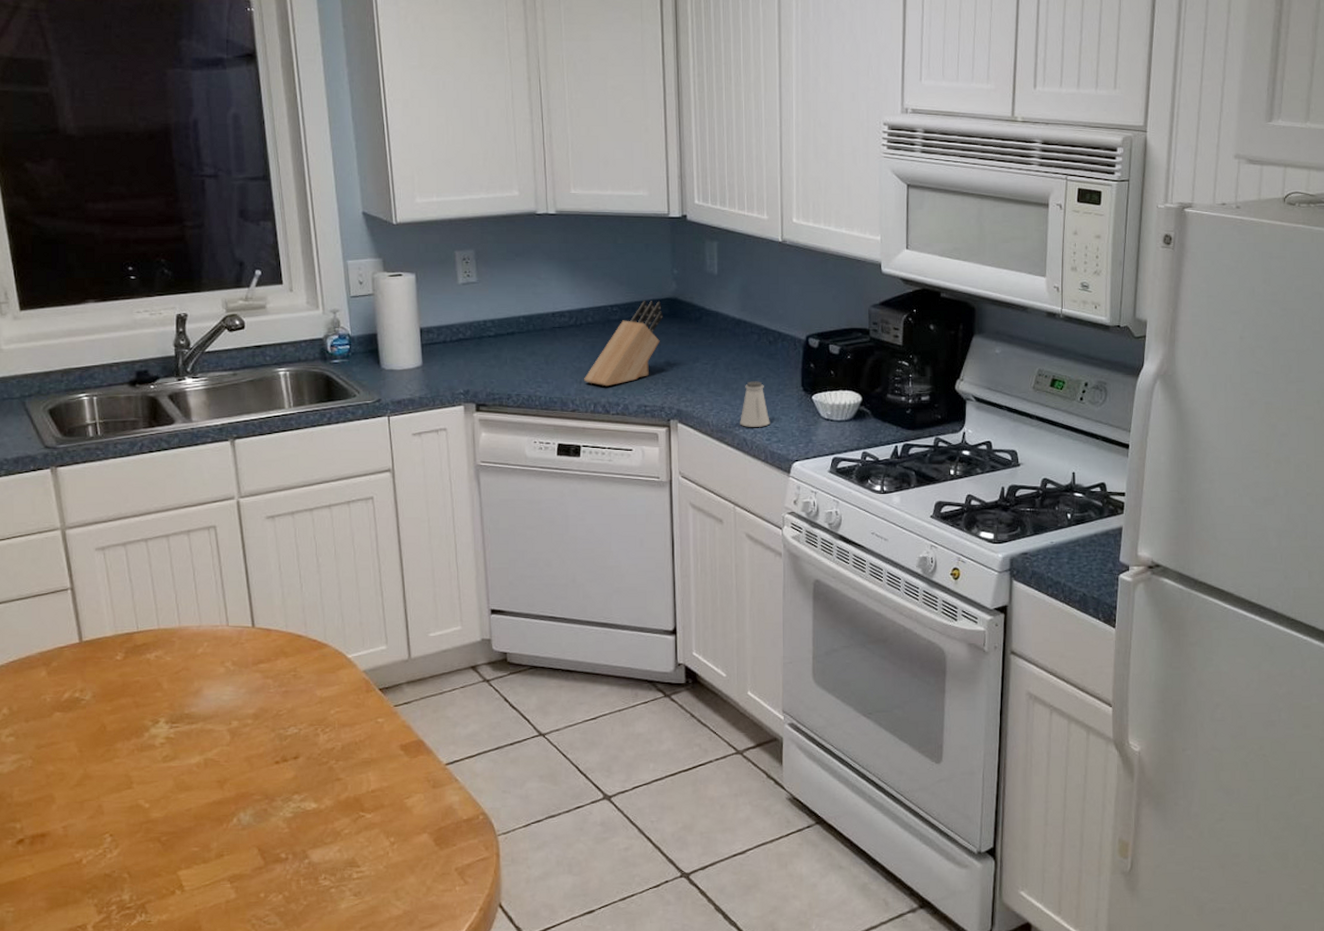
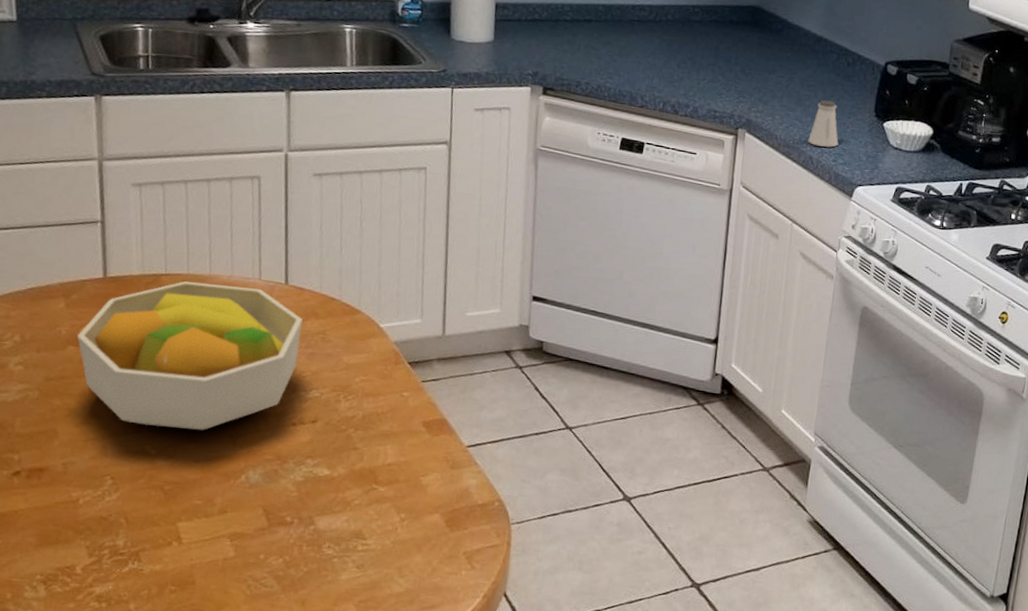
fruit bowl: none [62,635,273,781] -> present [77,281,303,430]
knife block: present [584,300,663,387] -> none [656,4,745,87]

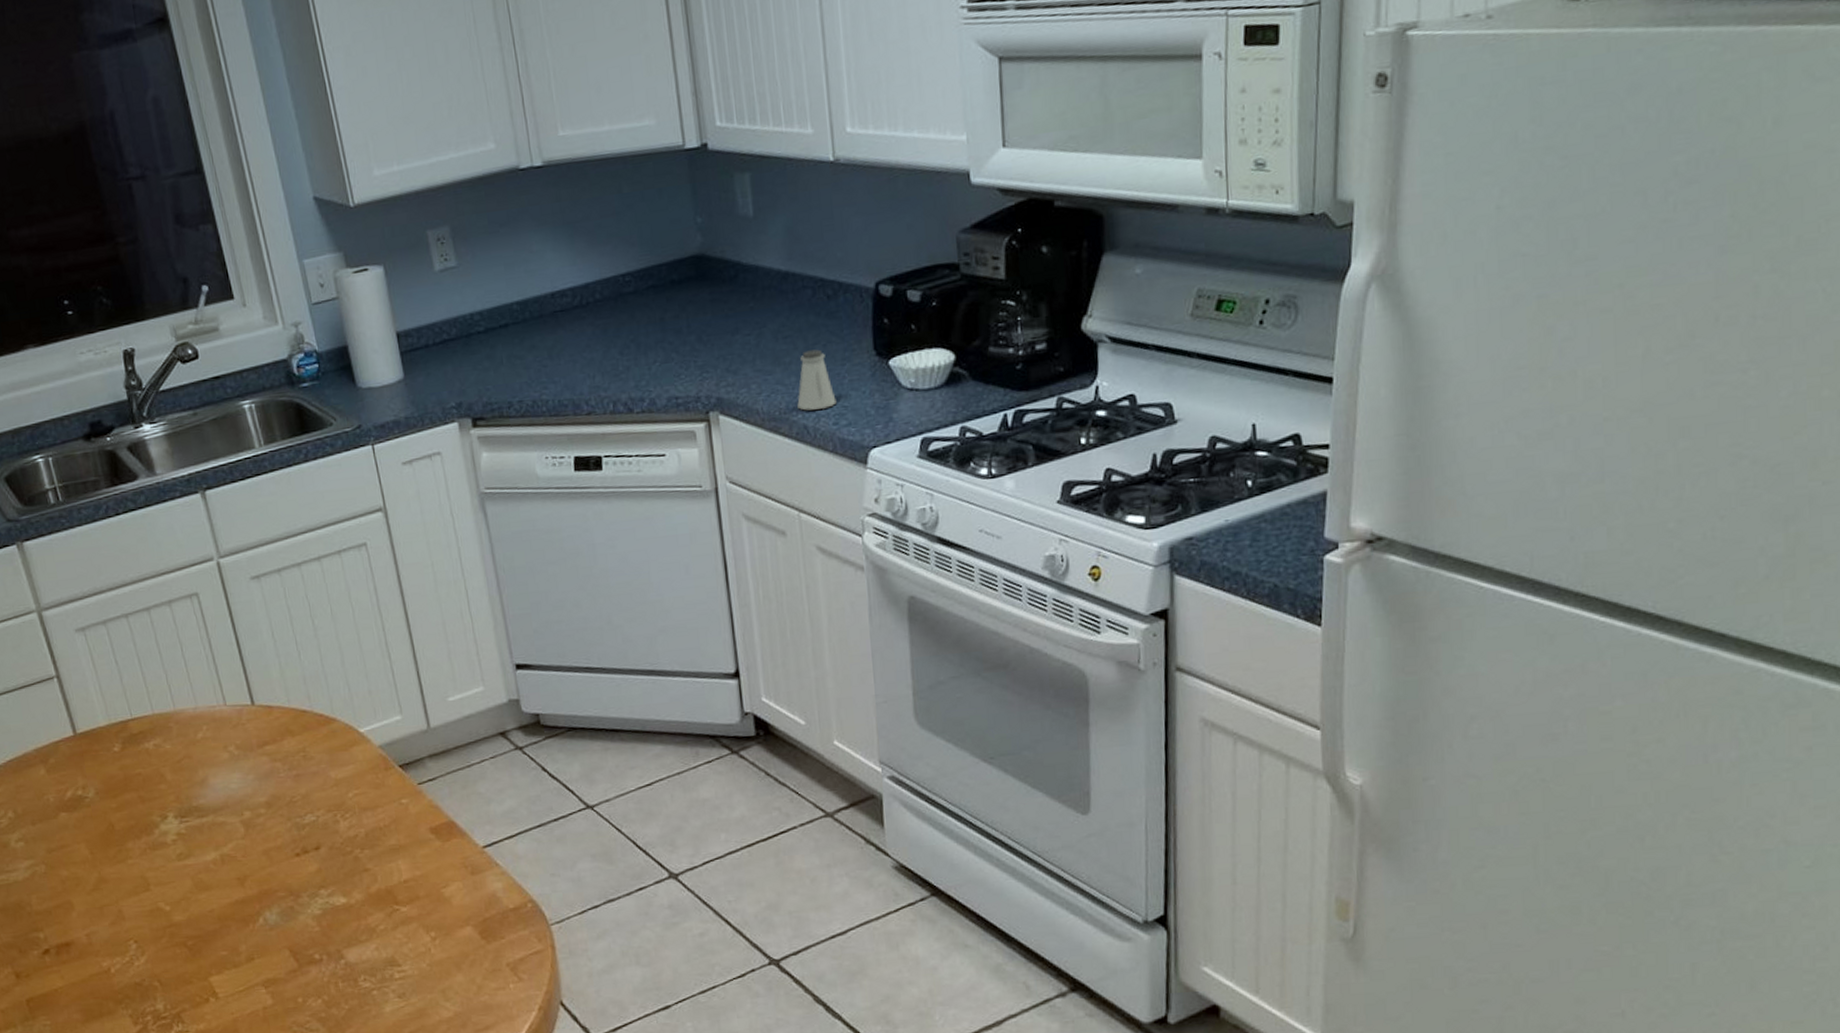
fruit bowl: present [77,281,303,430] -> none [65,716,285,882]

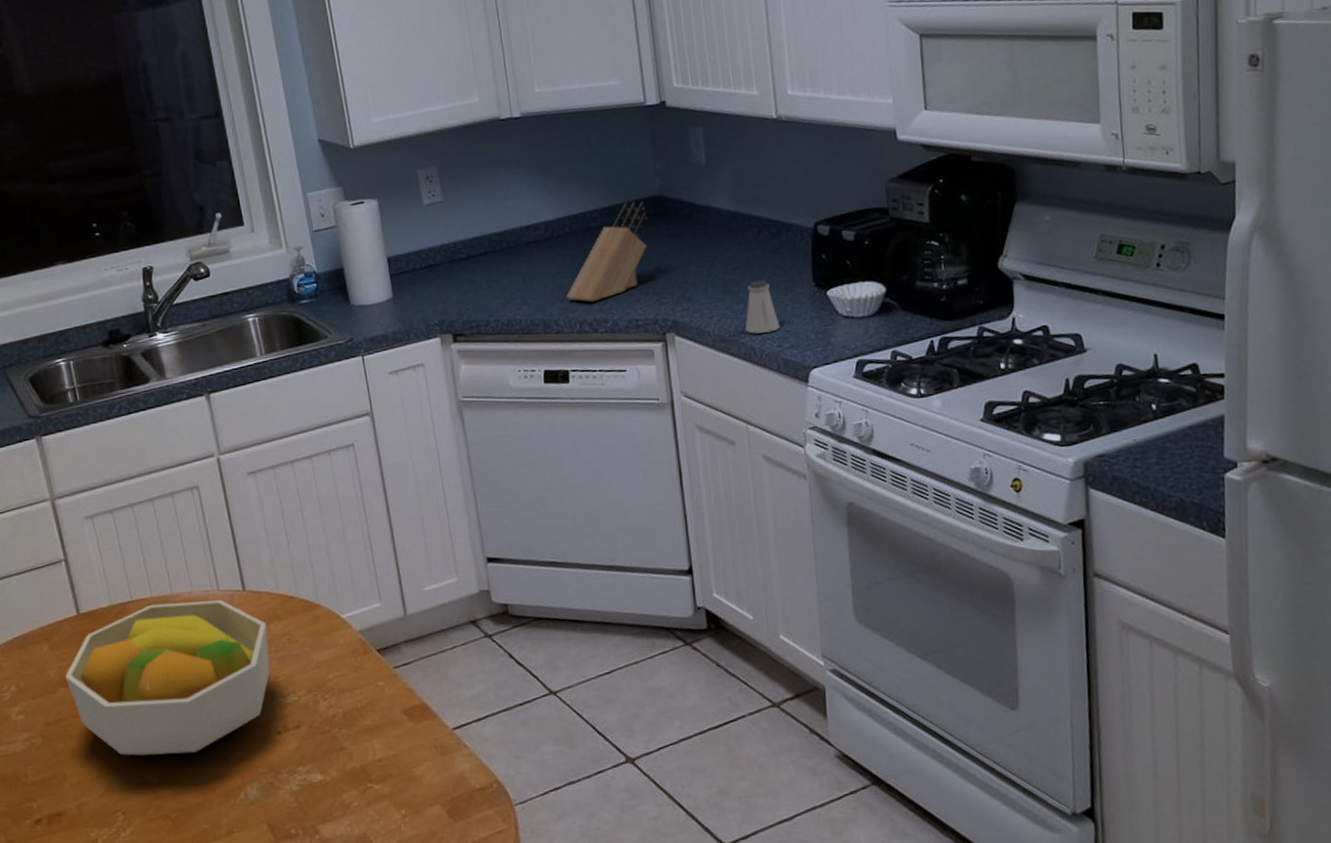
fruit bowl: none [65,716,285,882] -> present [65,600,270,756]
knife block: none [598,261,689,379] -> present [566,201,649,302]

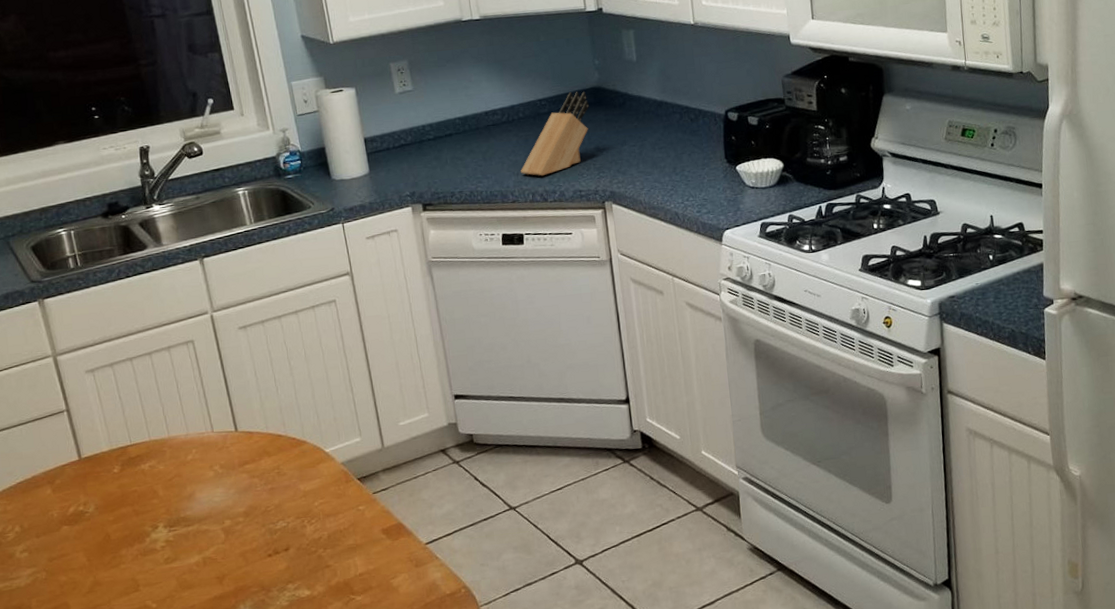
fruit bowl: present [65,600,270,756] -> none [68,440,261,584]
saltshaker: present [745,280,780,334] -> none [670,157,699,202]

